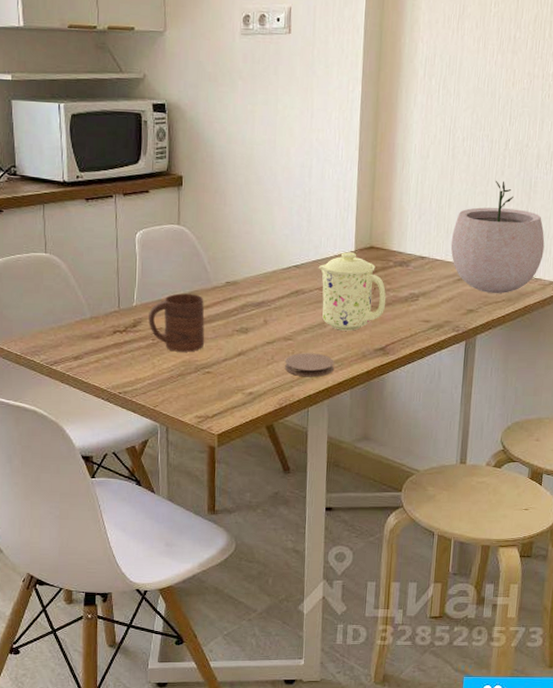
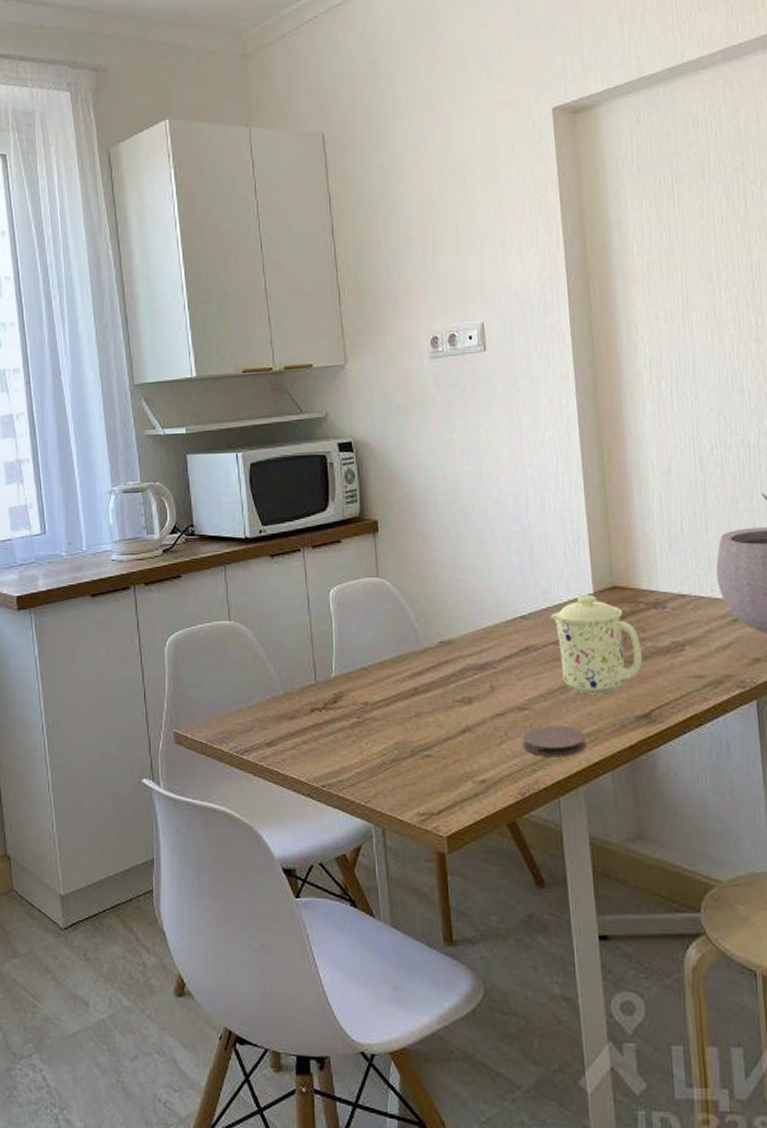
cup: present [148,293,205,352] -> none [351,658,421,731]

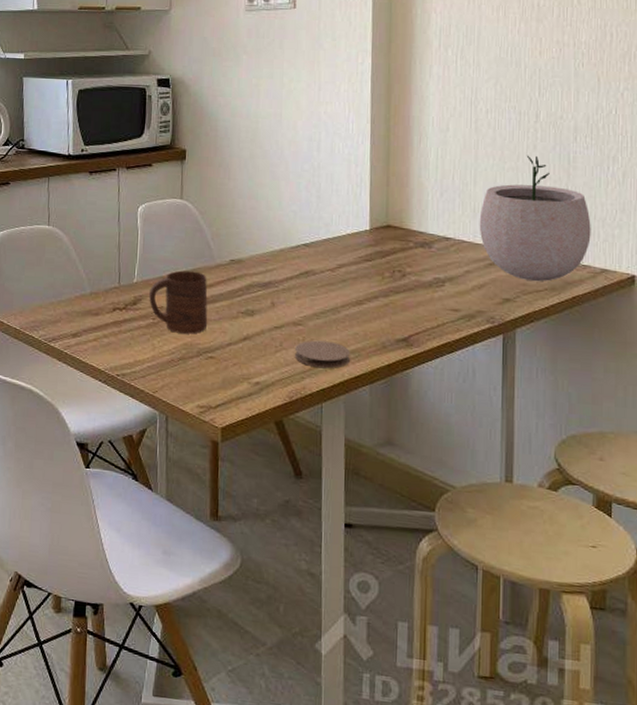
cup: none [351,658,421,731] -> present [149,270,208,334]
mug: present [550,595,643,695] -> none [329,230,407,318]

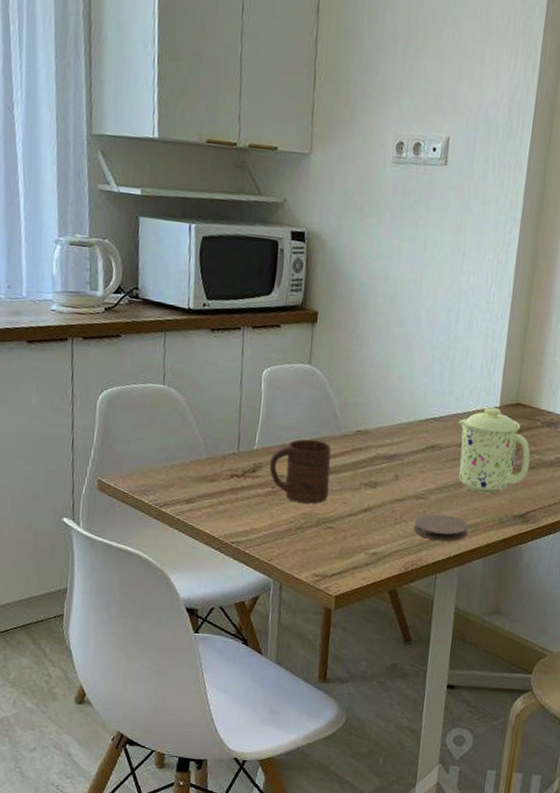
mug: none [329,230,407,318] -> present [458,407,531,494]

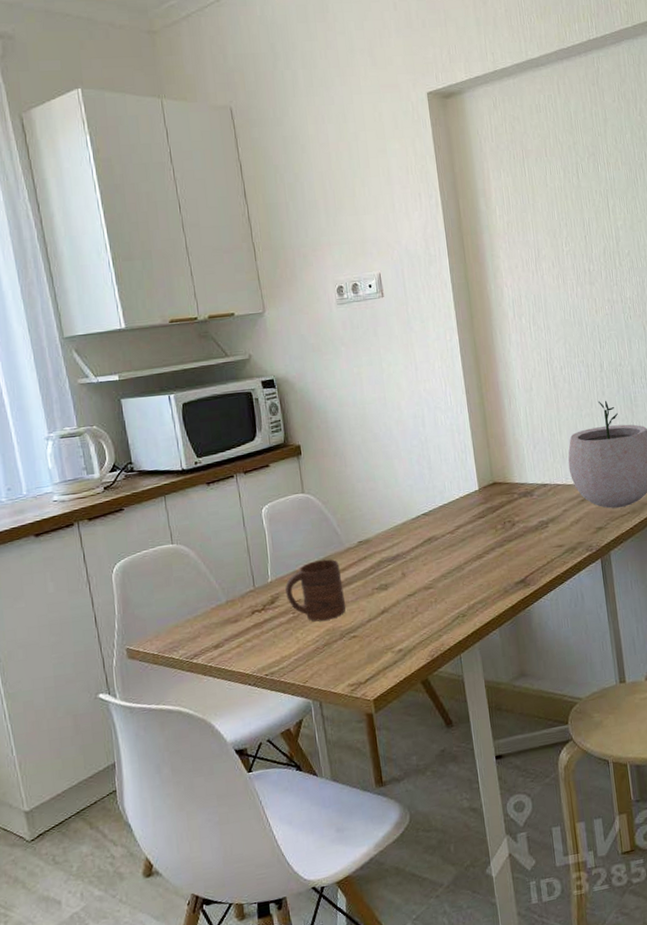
coaster: present [414,513,468,542] -> none [428,597,479,624]
mug: present [458,407,531,494] -> none [446,491,518,570]

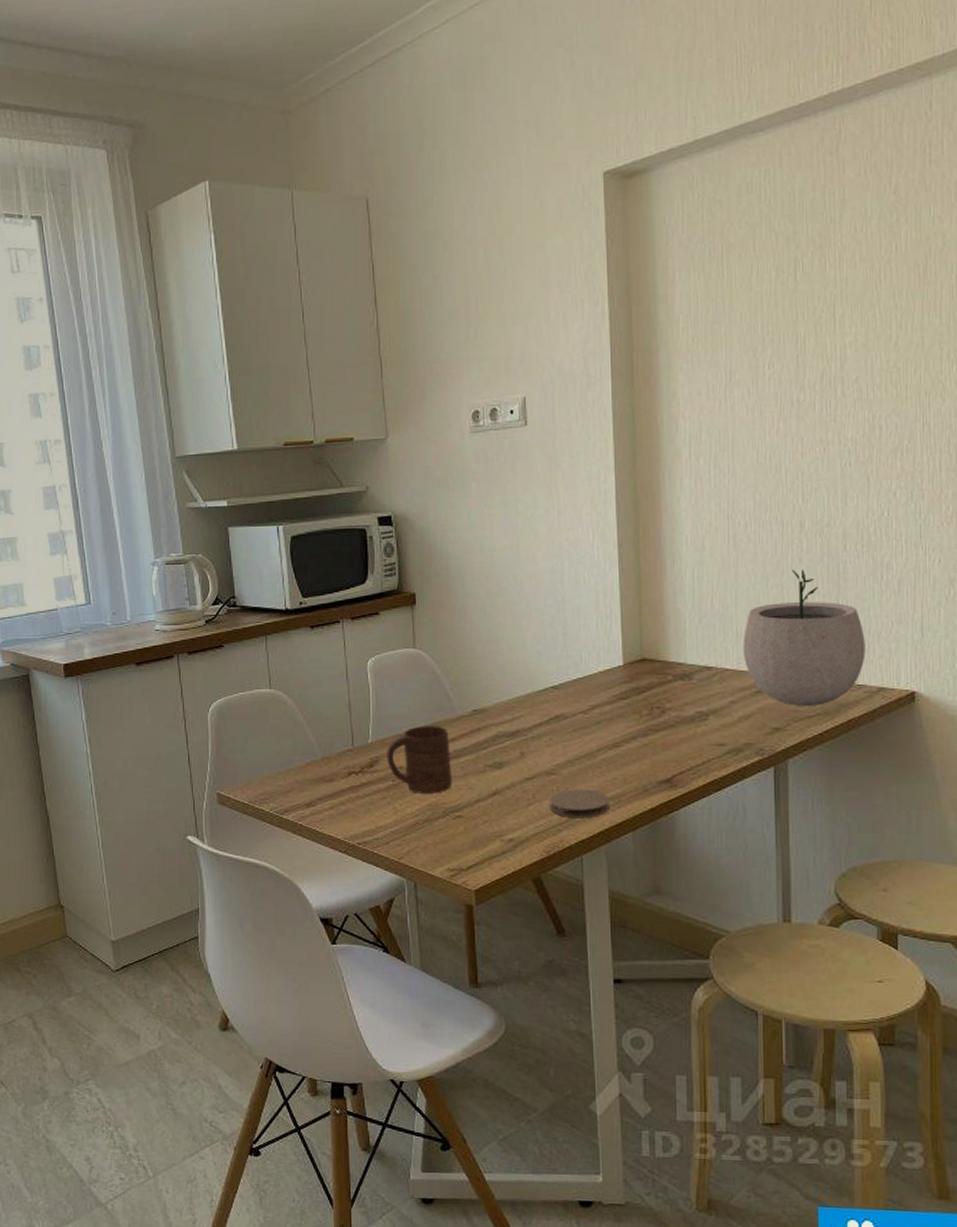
coaster: none [428,597,479,624] -> present [548,789,609,819]

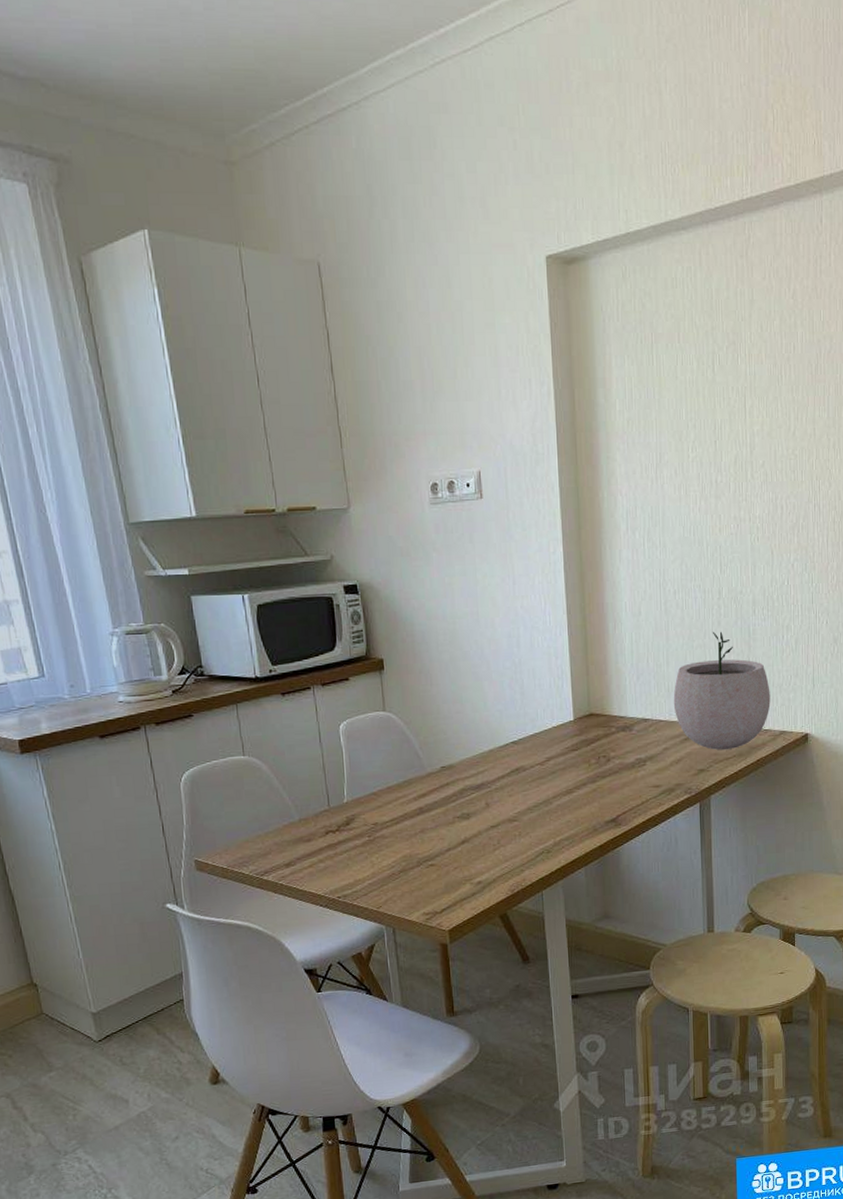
cup: present [387,726,453,793] -> none [362,783,425,847]
coaster: present [548,789,609,819] -> none [512,832,565,859]

